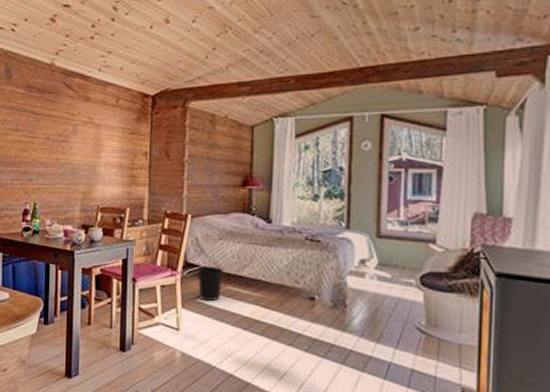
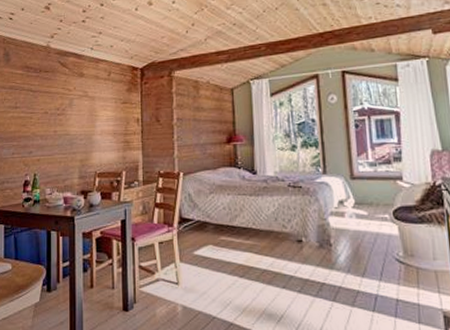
wastebasket: present [197,266,224,302] -> none [192,219,217,253]

